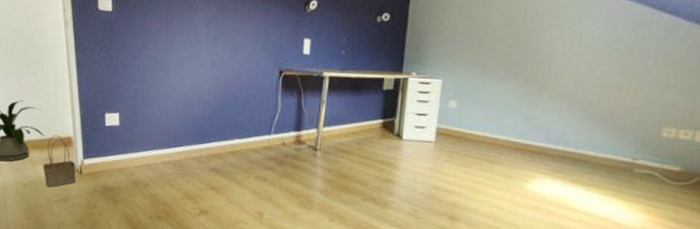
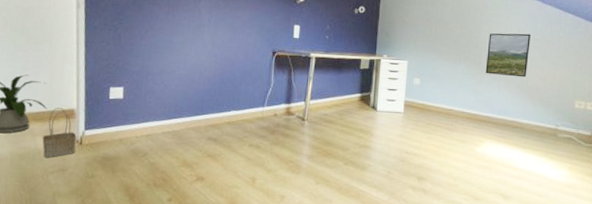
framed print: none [542,41,608,99] -> present [485,33,531,78]

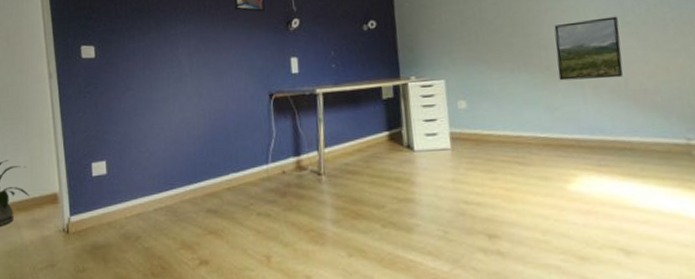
basket: present [42,107,77,159] -> none [28,192,62,254]

